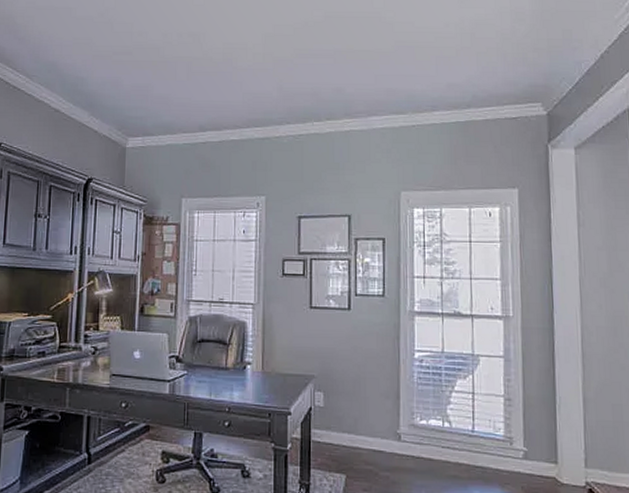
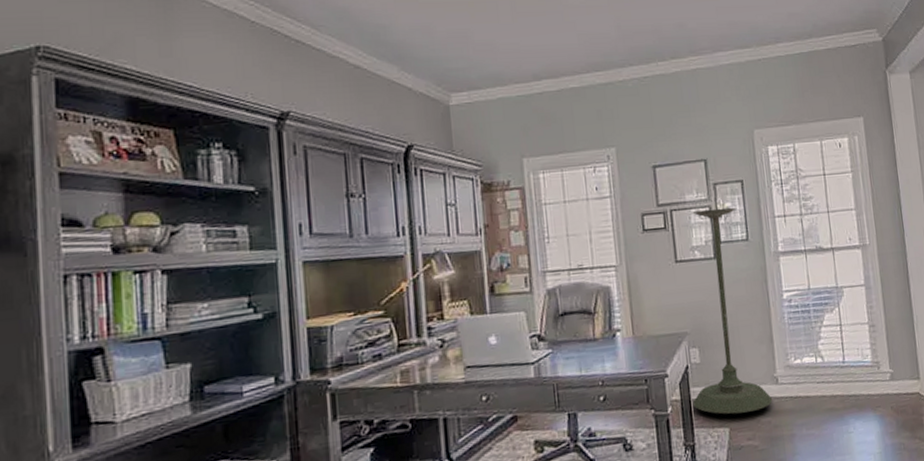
plant stand: none [312,262,393,463] -> present [692,207,773,415]

